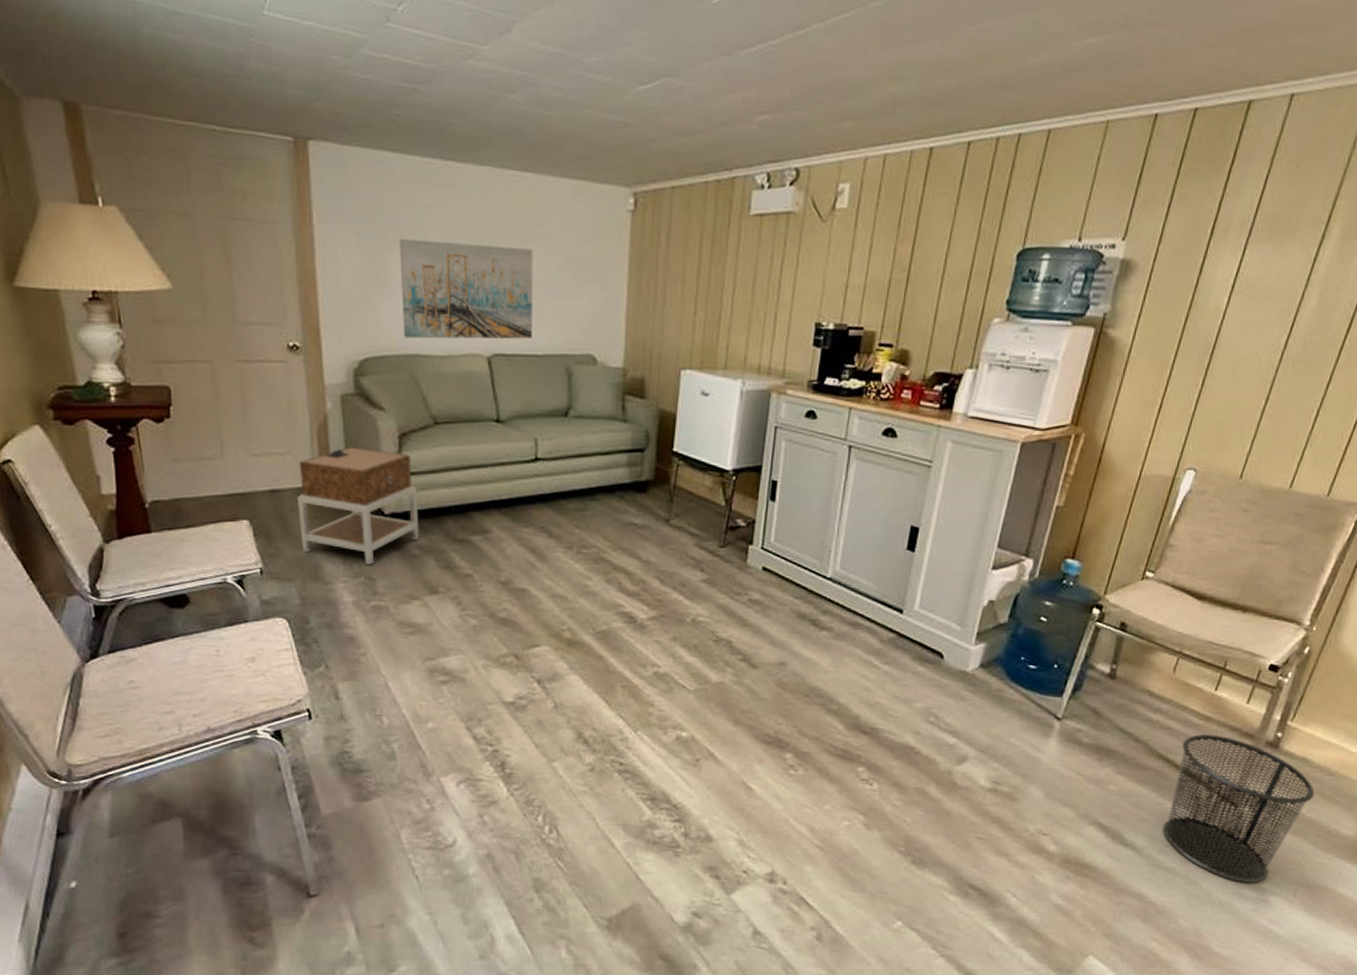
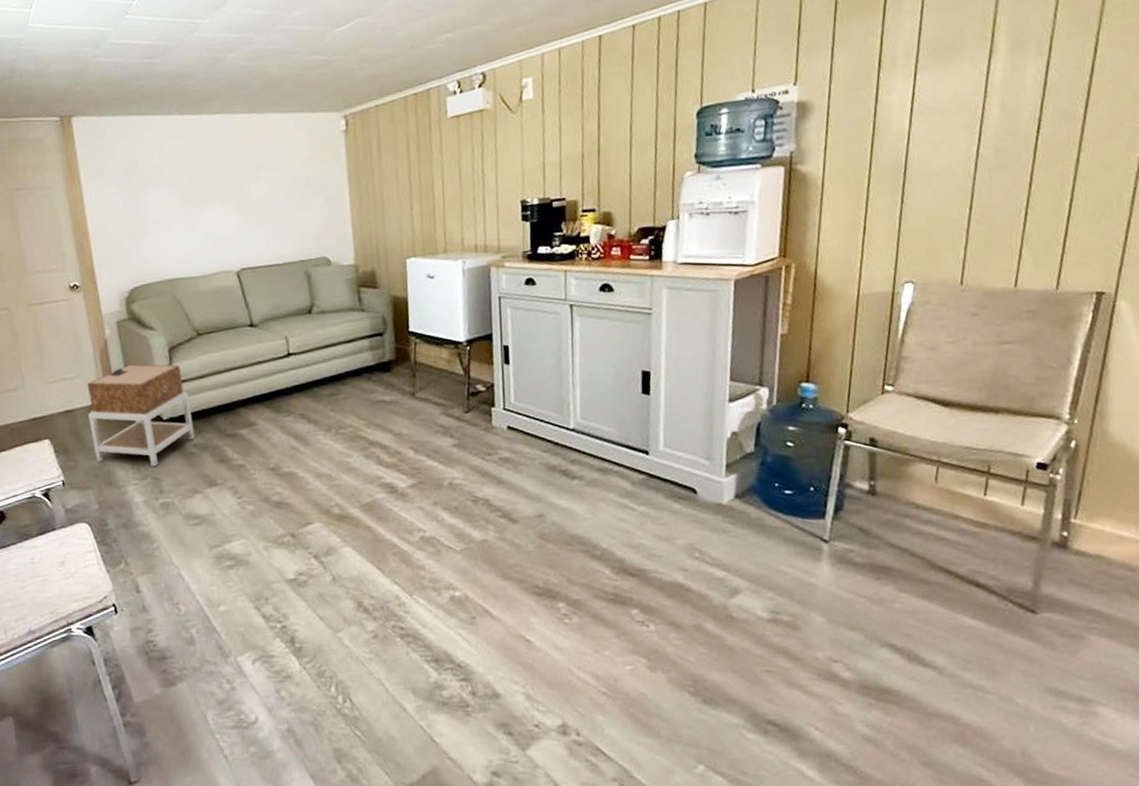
wall art: present [400,238,533,339] -> none [153,175,273,266]
waste bin: present [1163,734,1315,883] -> none [961,541,1120,695]

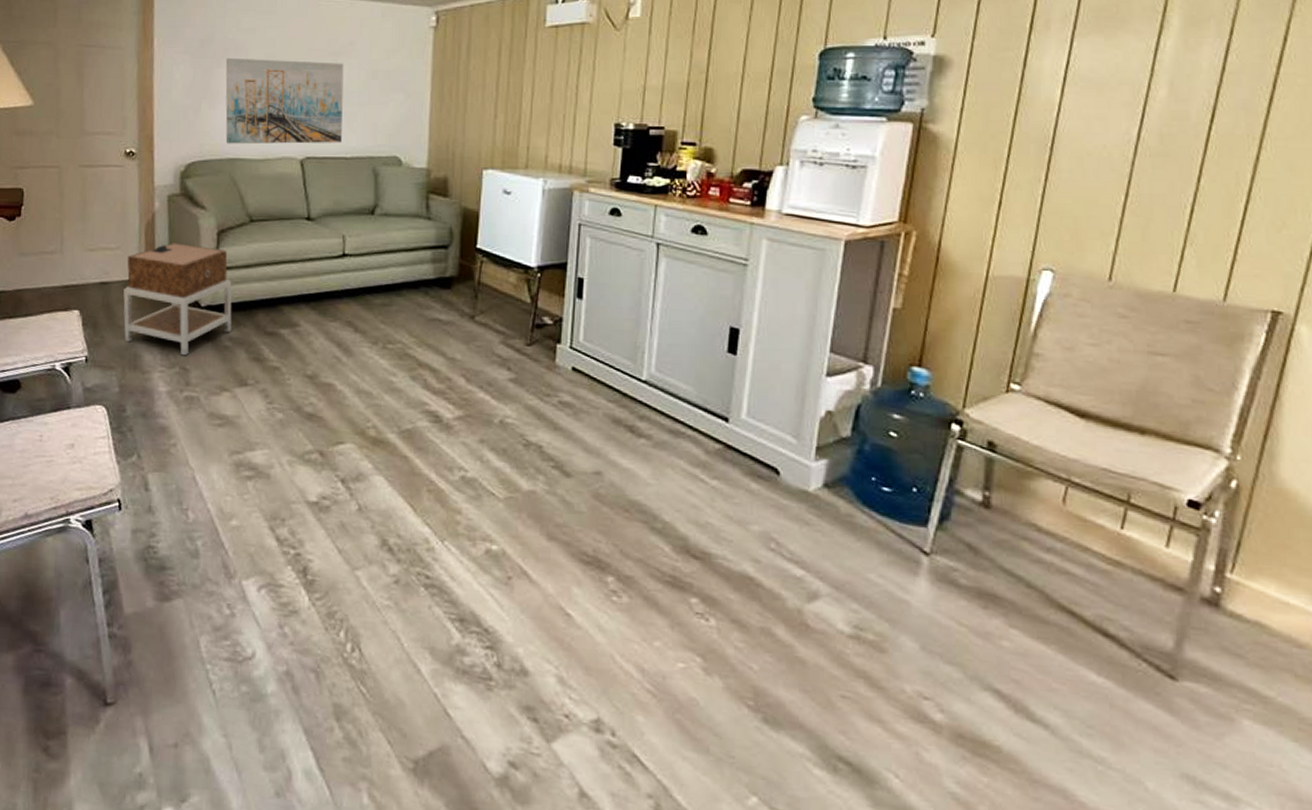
wall art: none [153,175,273,266] -> present [225,57,344,144]

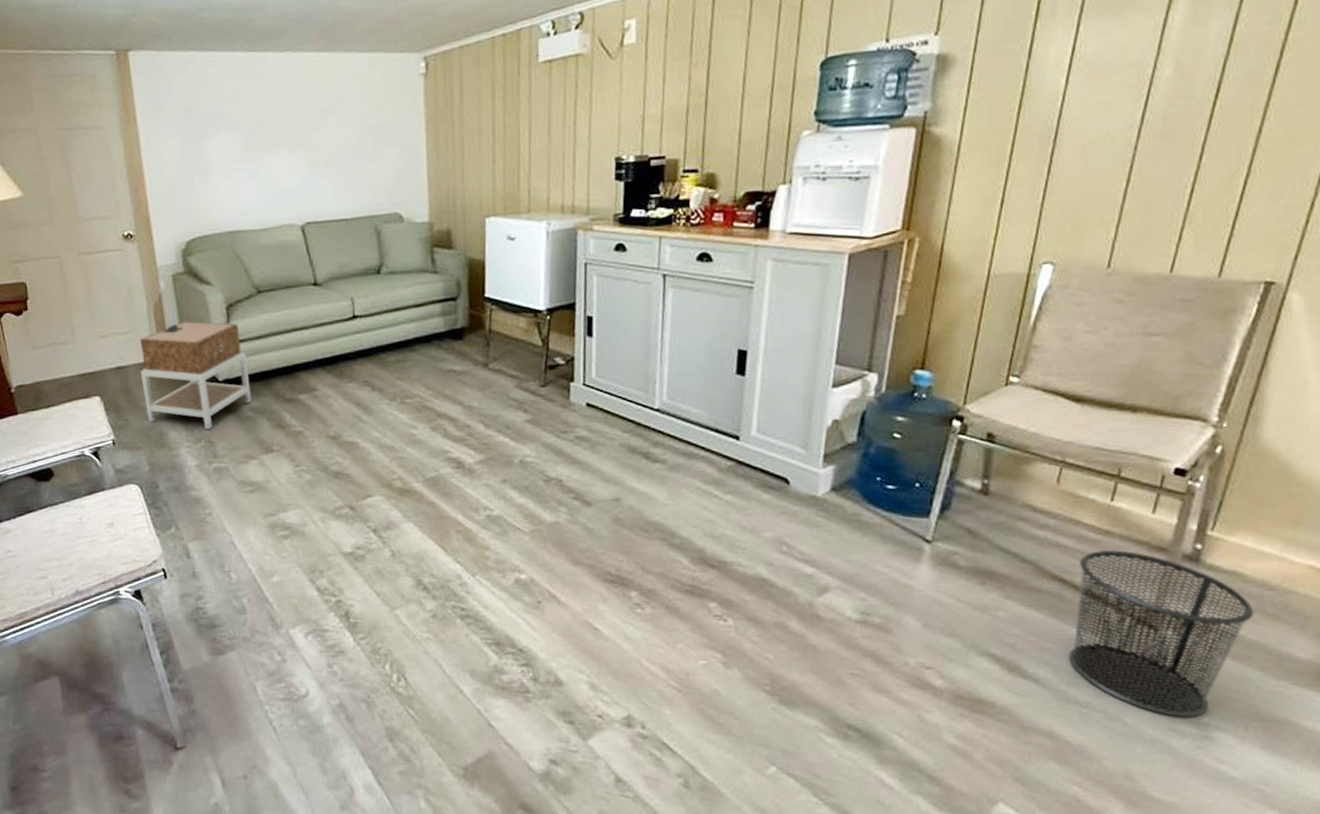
wall art: present [225,57,344,144] -> none [214,121,341,217]
waste bin: none [1081,583,1283,788] -> present [1069,550,1255,717]

